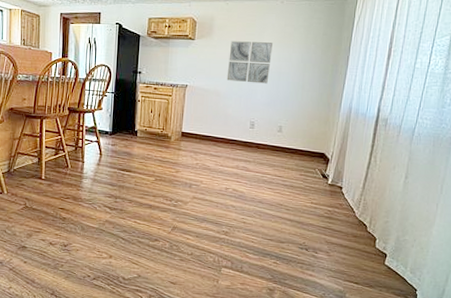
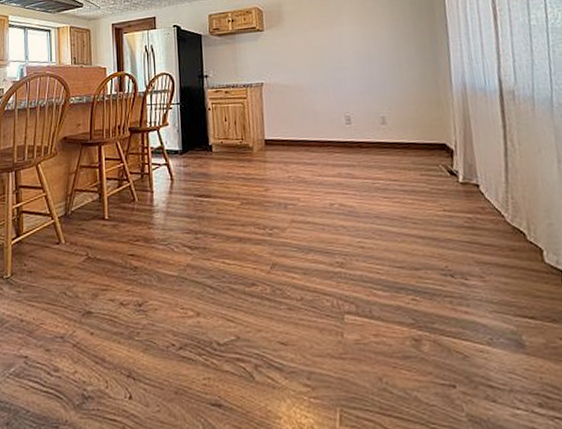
wall art: present [226,41,273,84] -> none [305,21,357,72]

